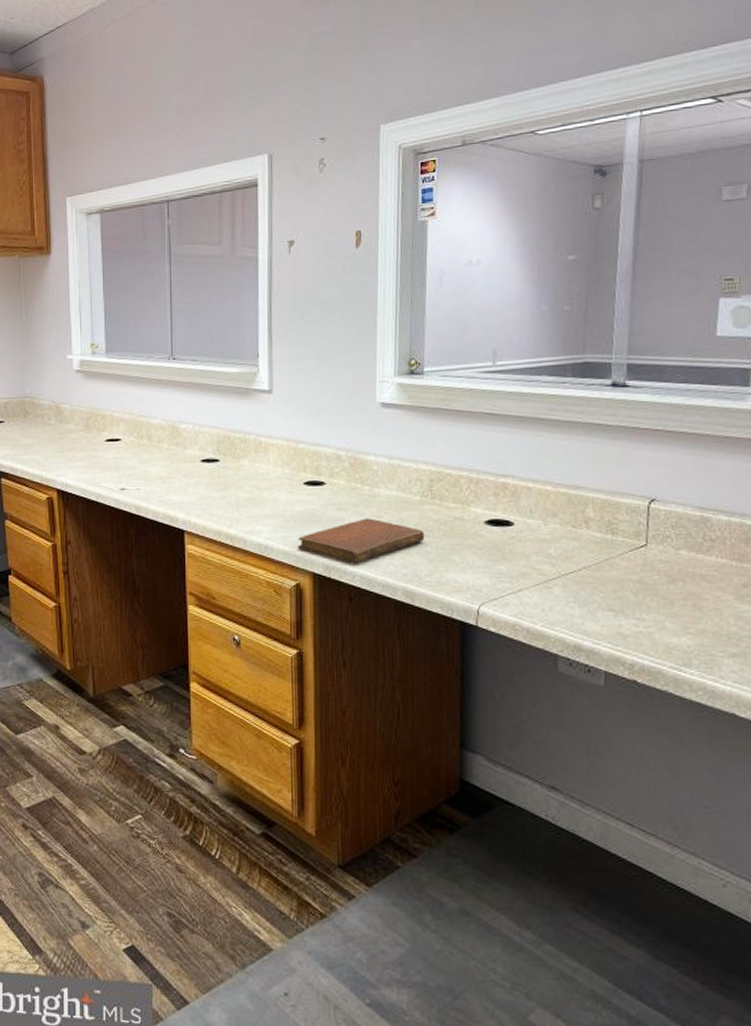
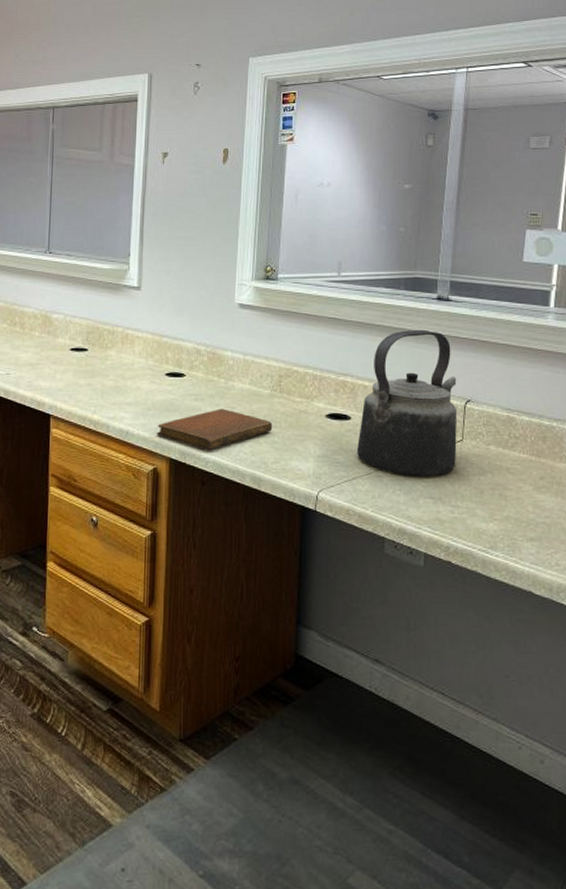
kettle: none [522,421,640,587] -> present [357,329,458,477]

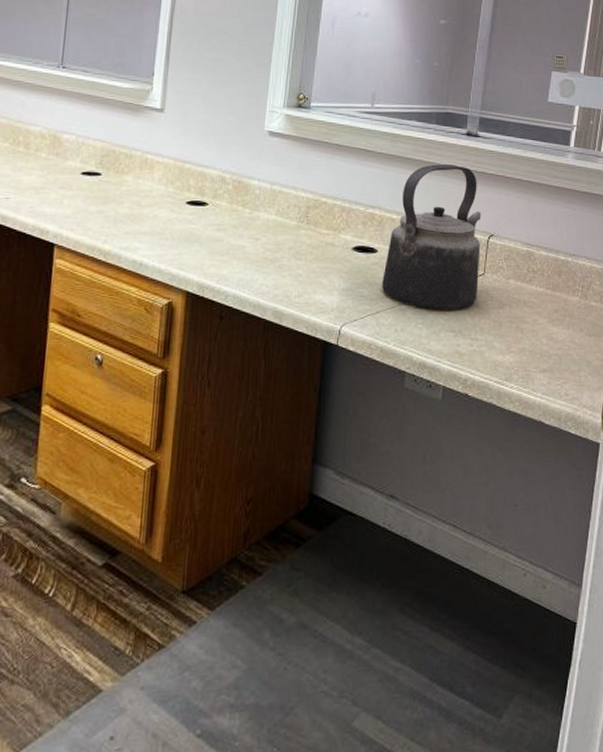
notebook: present [157,408,273,451] -> none [174,239,298,284]

